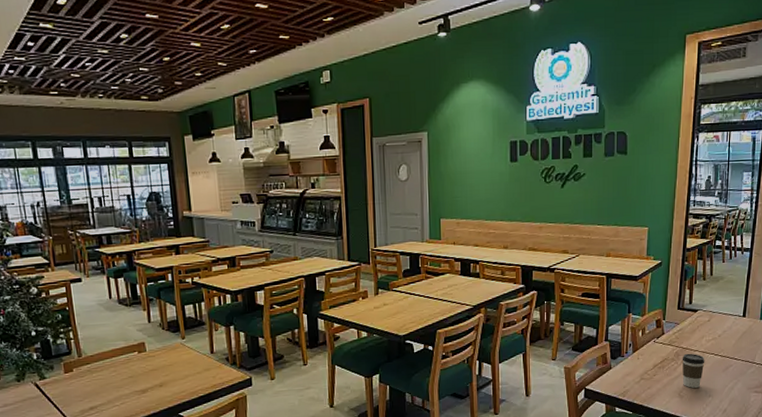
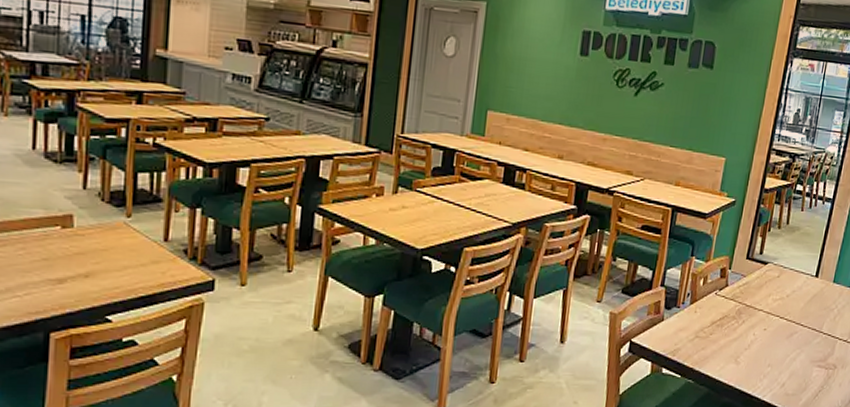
coffee cup: present [682,353,705,388] -> none [741,312,769,354]

